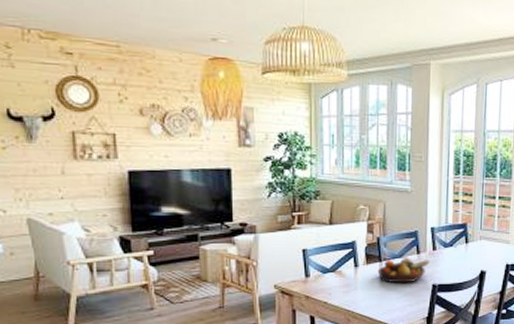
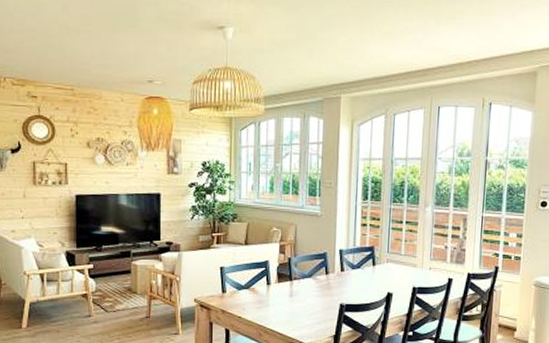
fruit bowl: present [377,258,430,284] -> none [288,278,338,302]

